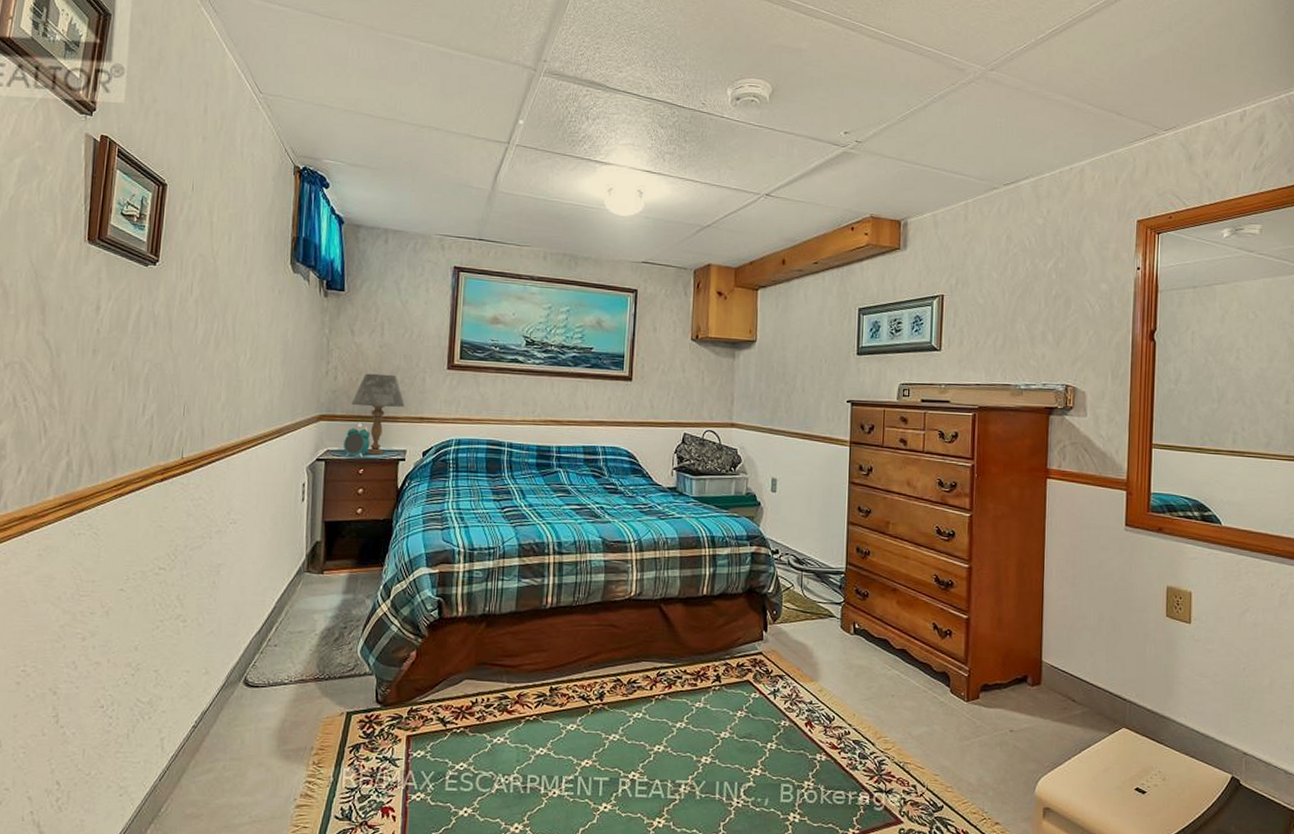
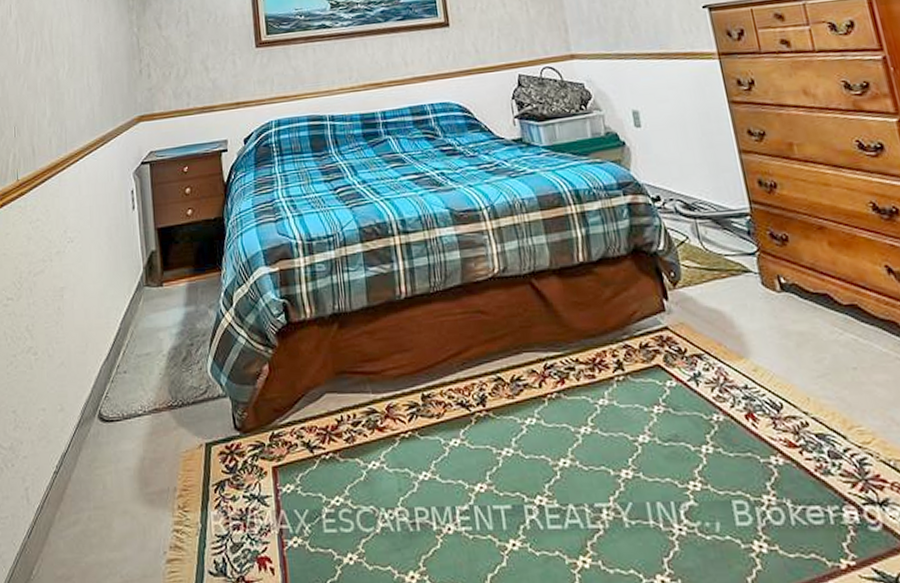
alarm clock: present [343,424,371,459] -> none [165,119,191,156]
table lamp: present [351,373,405,455] -> none [167,62,219,150]

